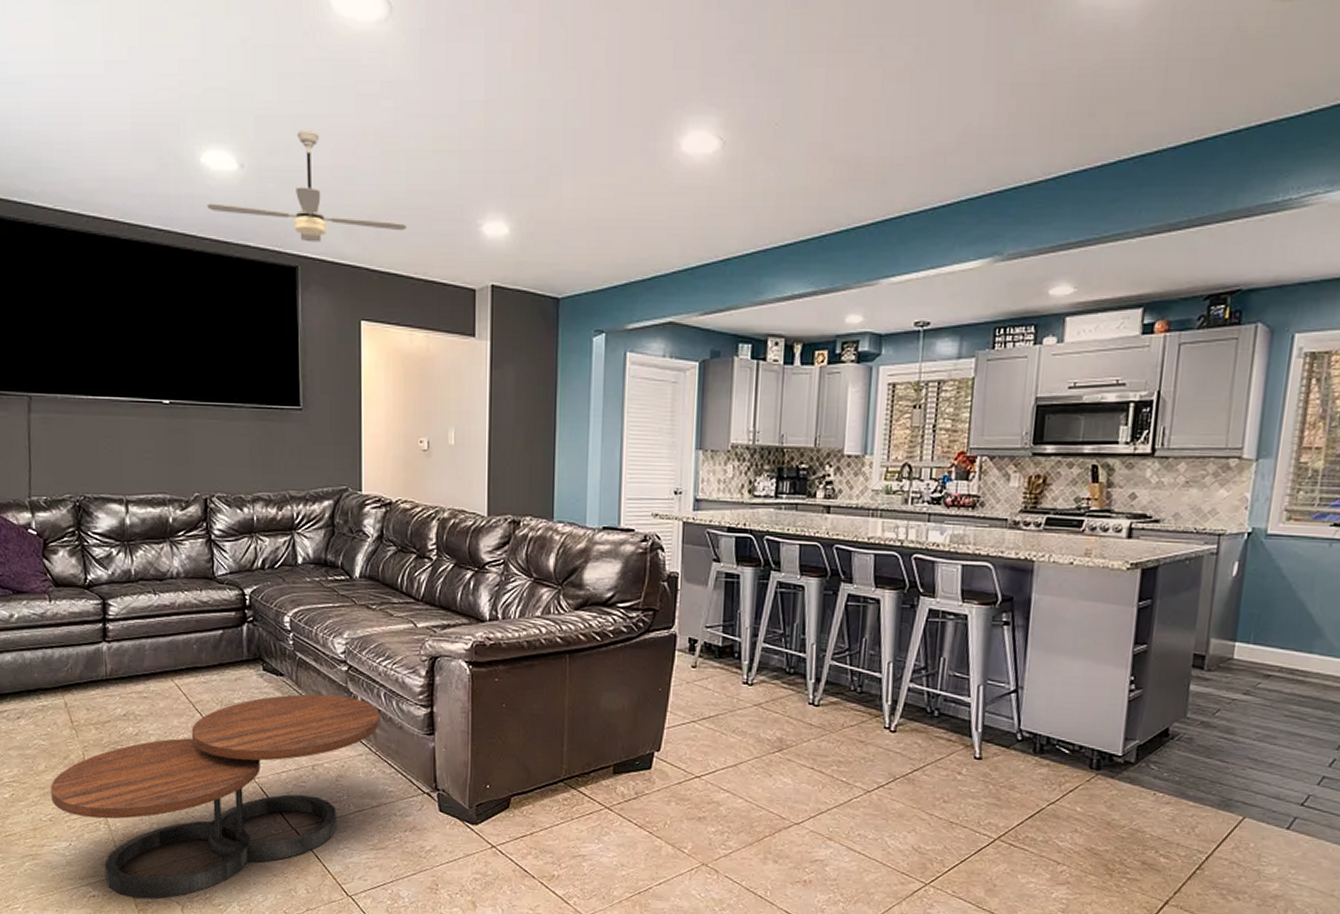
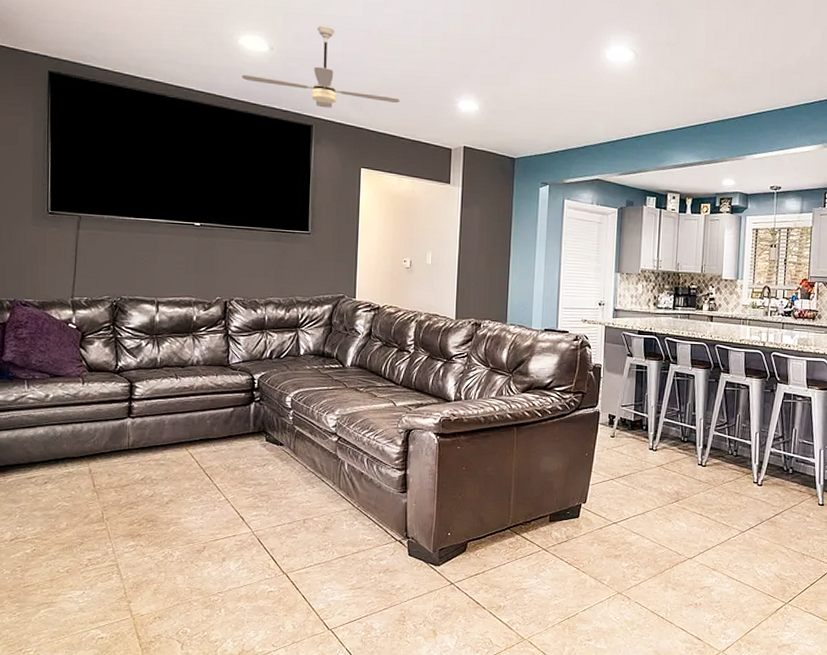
coffee table: present [51,694,380,899] -> none [70,460,363,639]

